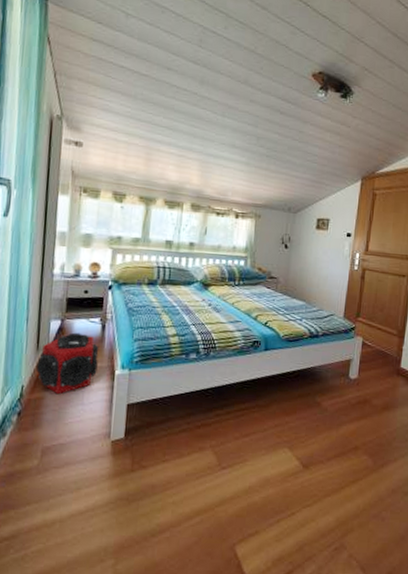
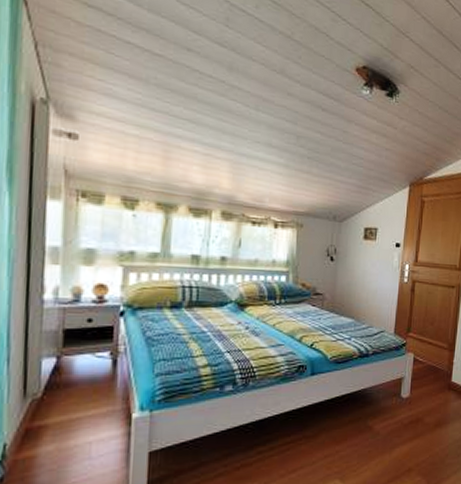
speaker: present [36,332,99,395] -> none [24,371,110,450]

